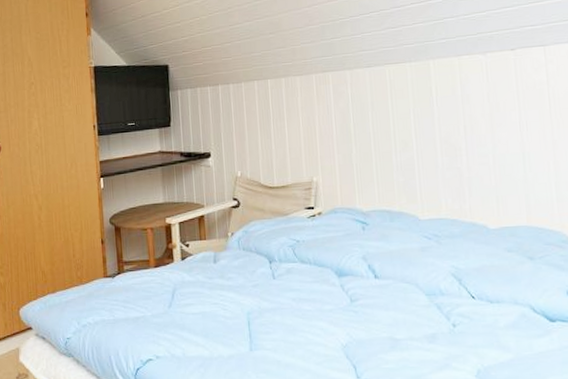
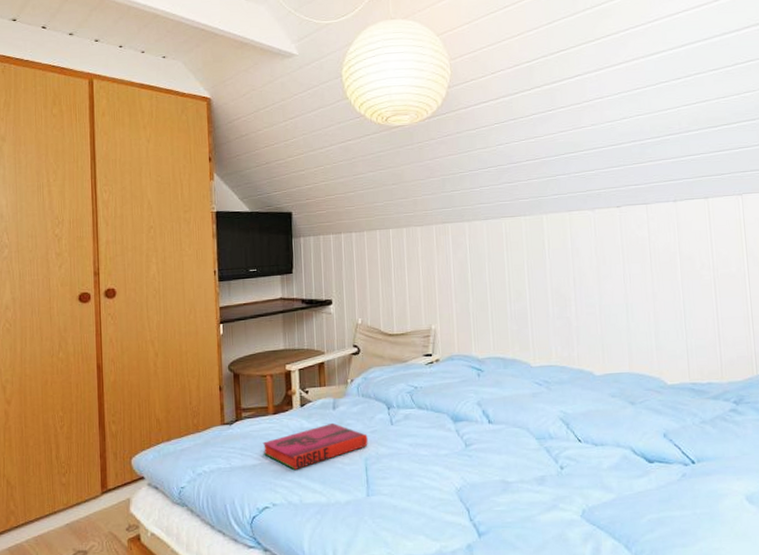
hardback book: none [144,276,250,324] -> present [262,422,368,471]

